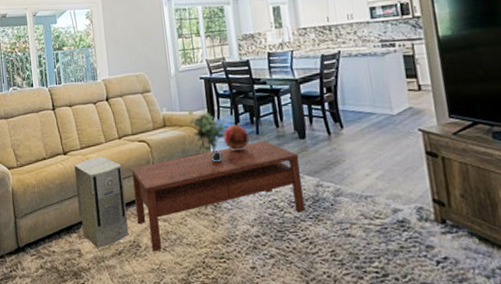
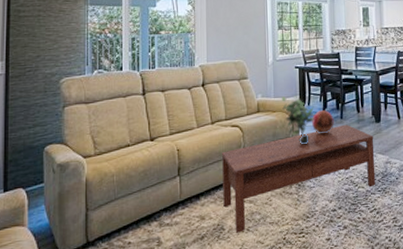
air purifier: present [74,157,129,249] -> none [161,142,214,236]

